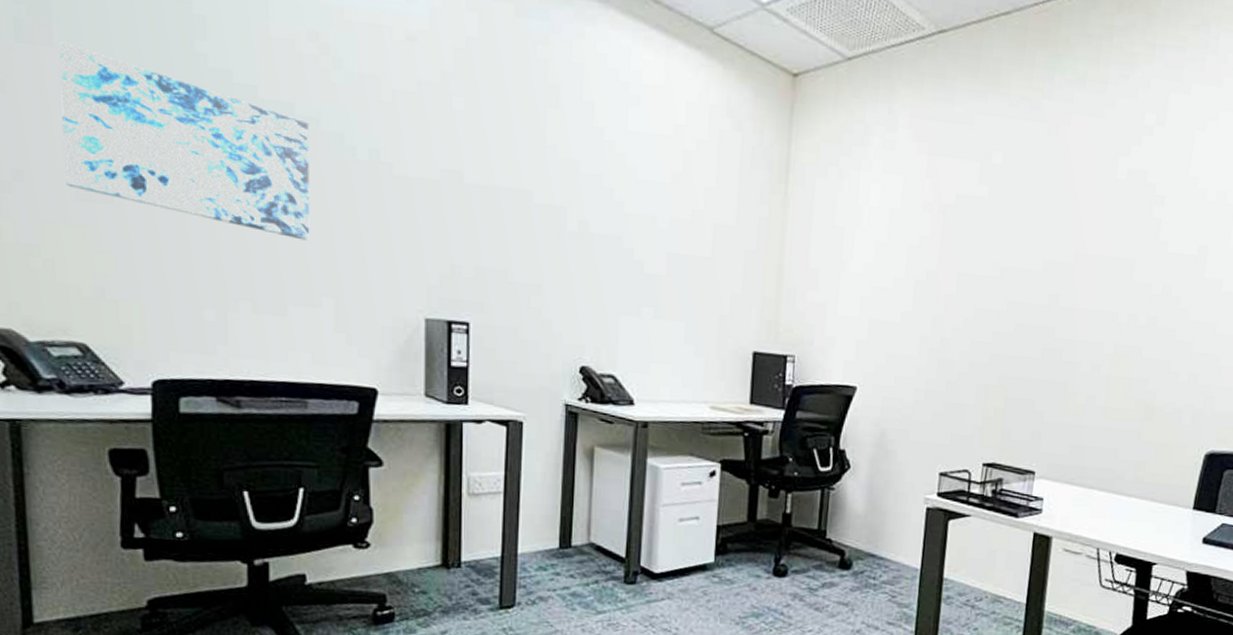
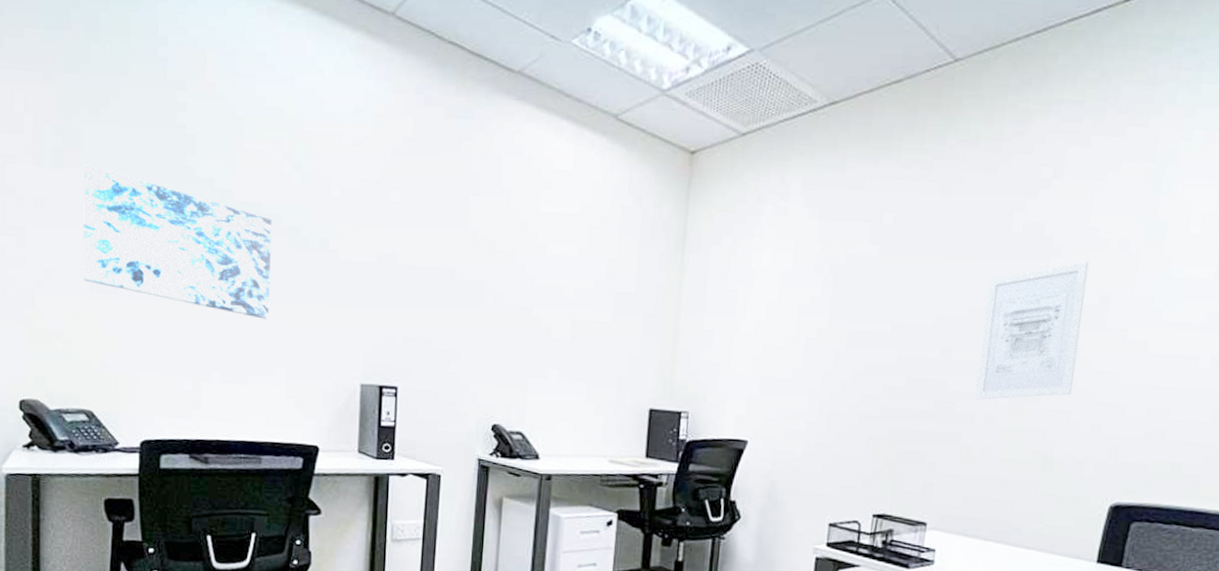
wall art: none [1081,211,1189,348] -> present [975,261,1089,400]

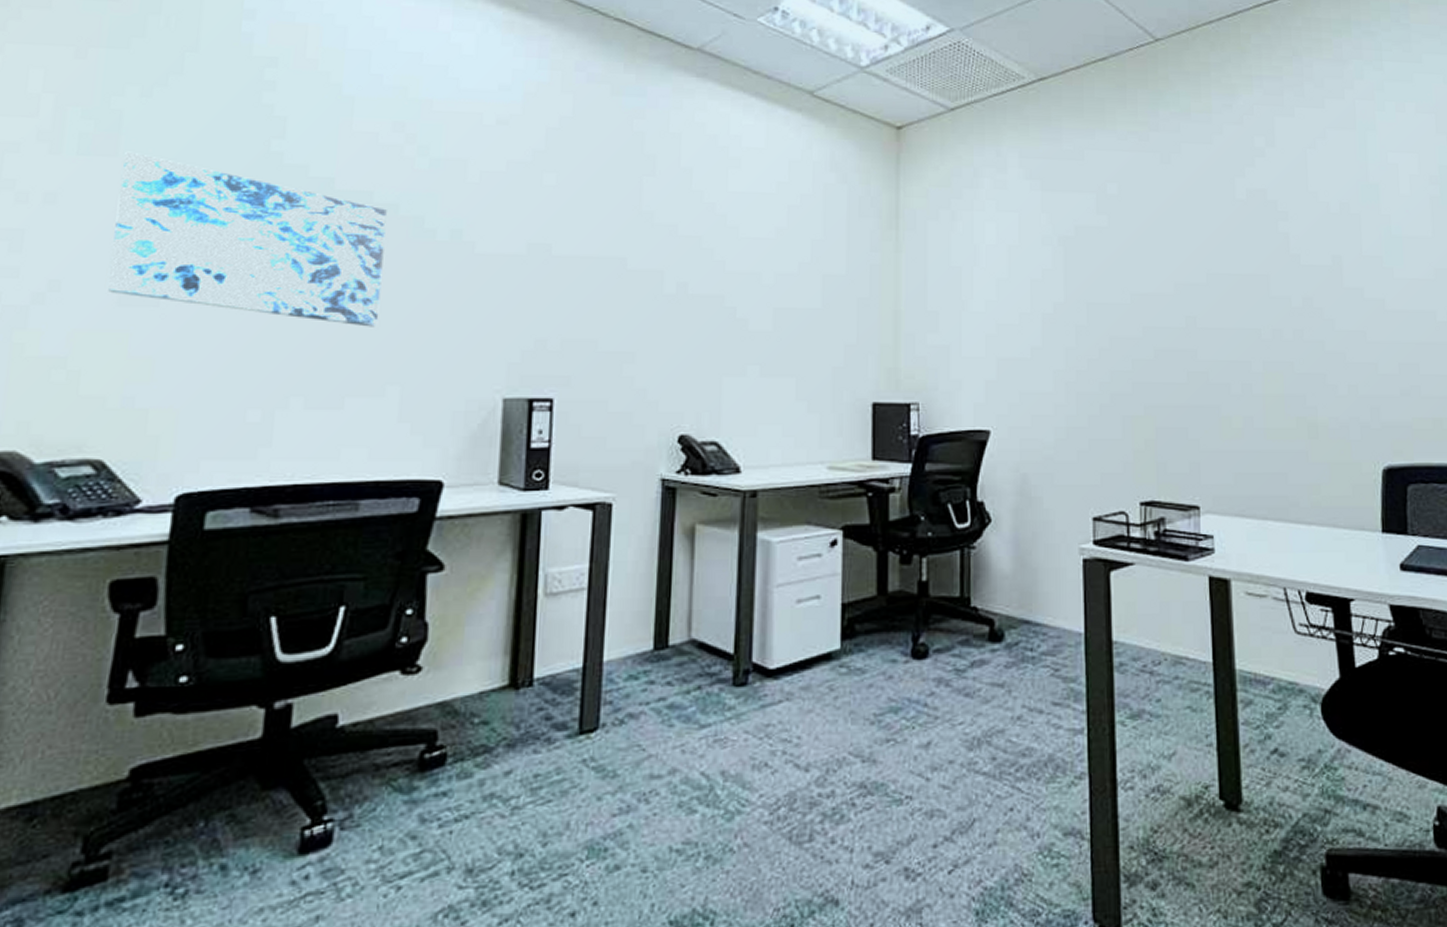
wall art: present [975,261,1089,400] -> none [1223,224,1323,368]

